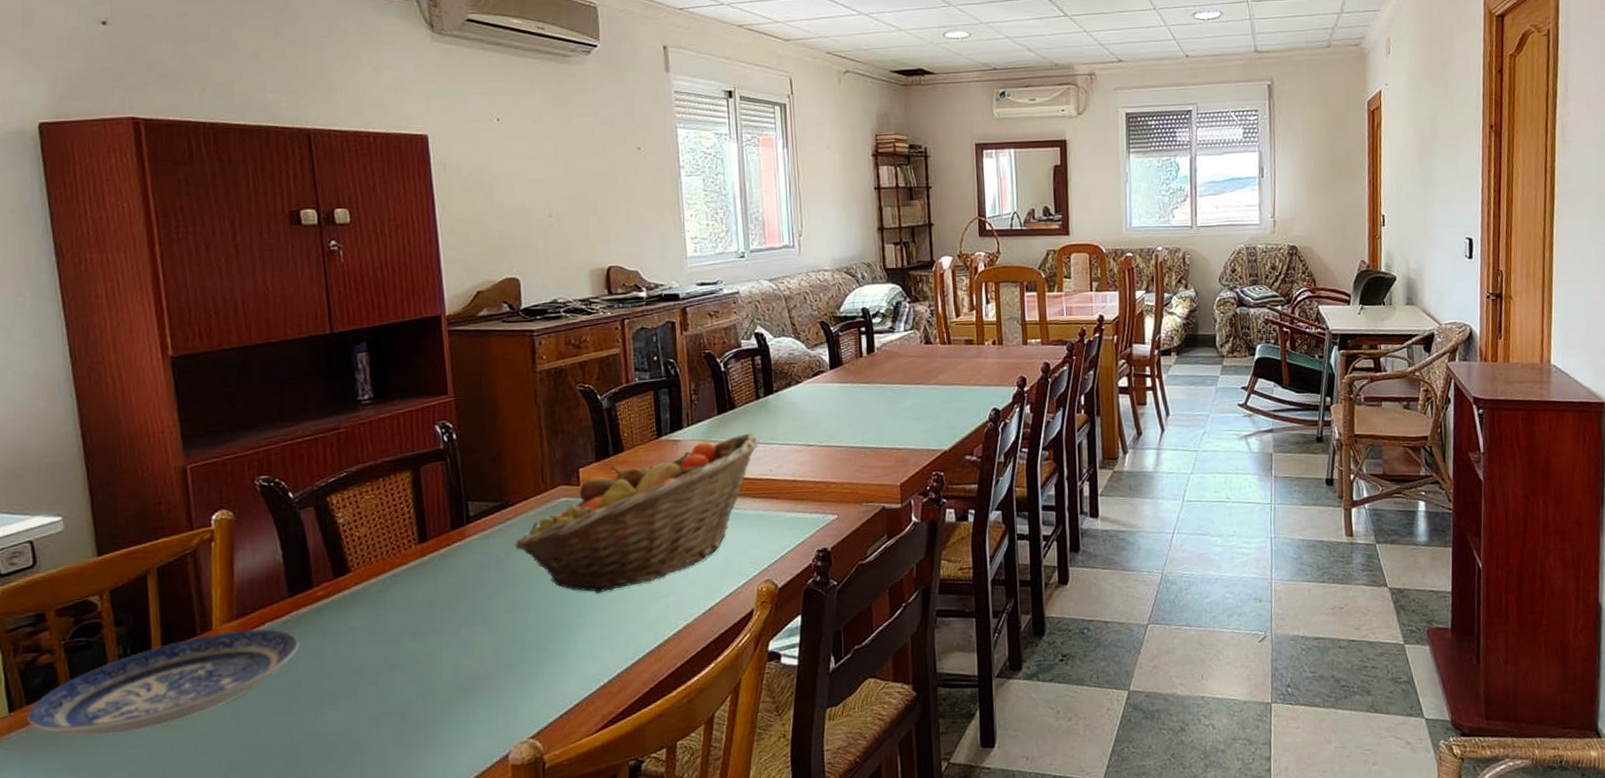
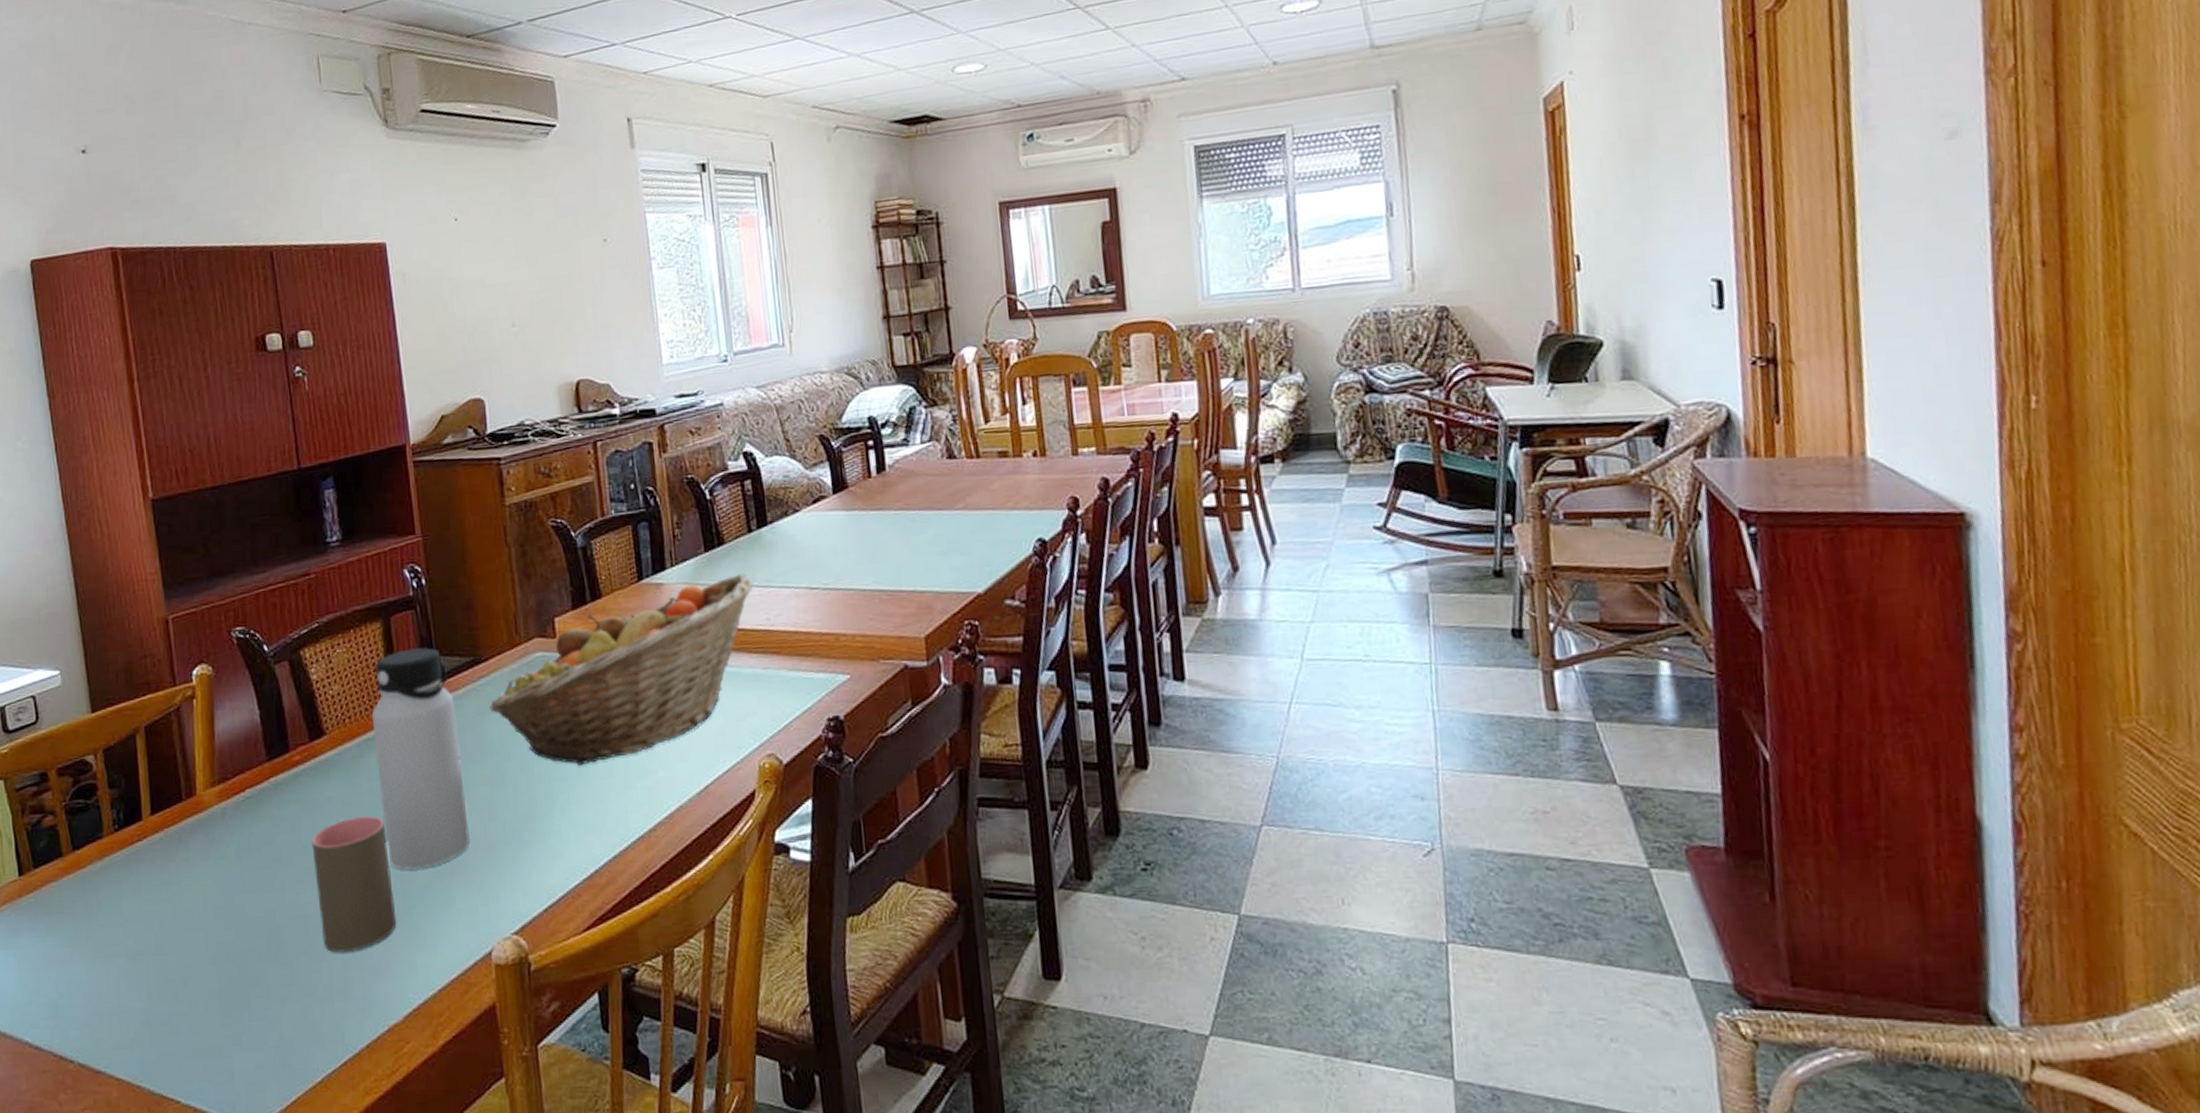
plate: present [27,629,299,736] -> none [35,796,278,905]
cup: none [333,642,417,765] -> present [311,815,397,953]
water bottle: none [398,494,492,689] -> present [371,647,471,871]

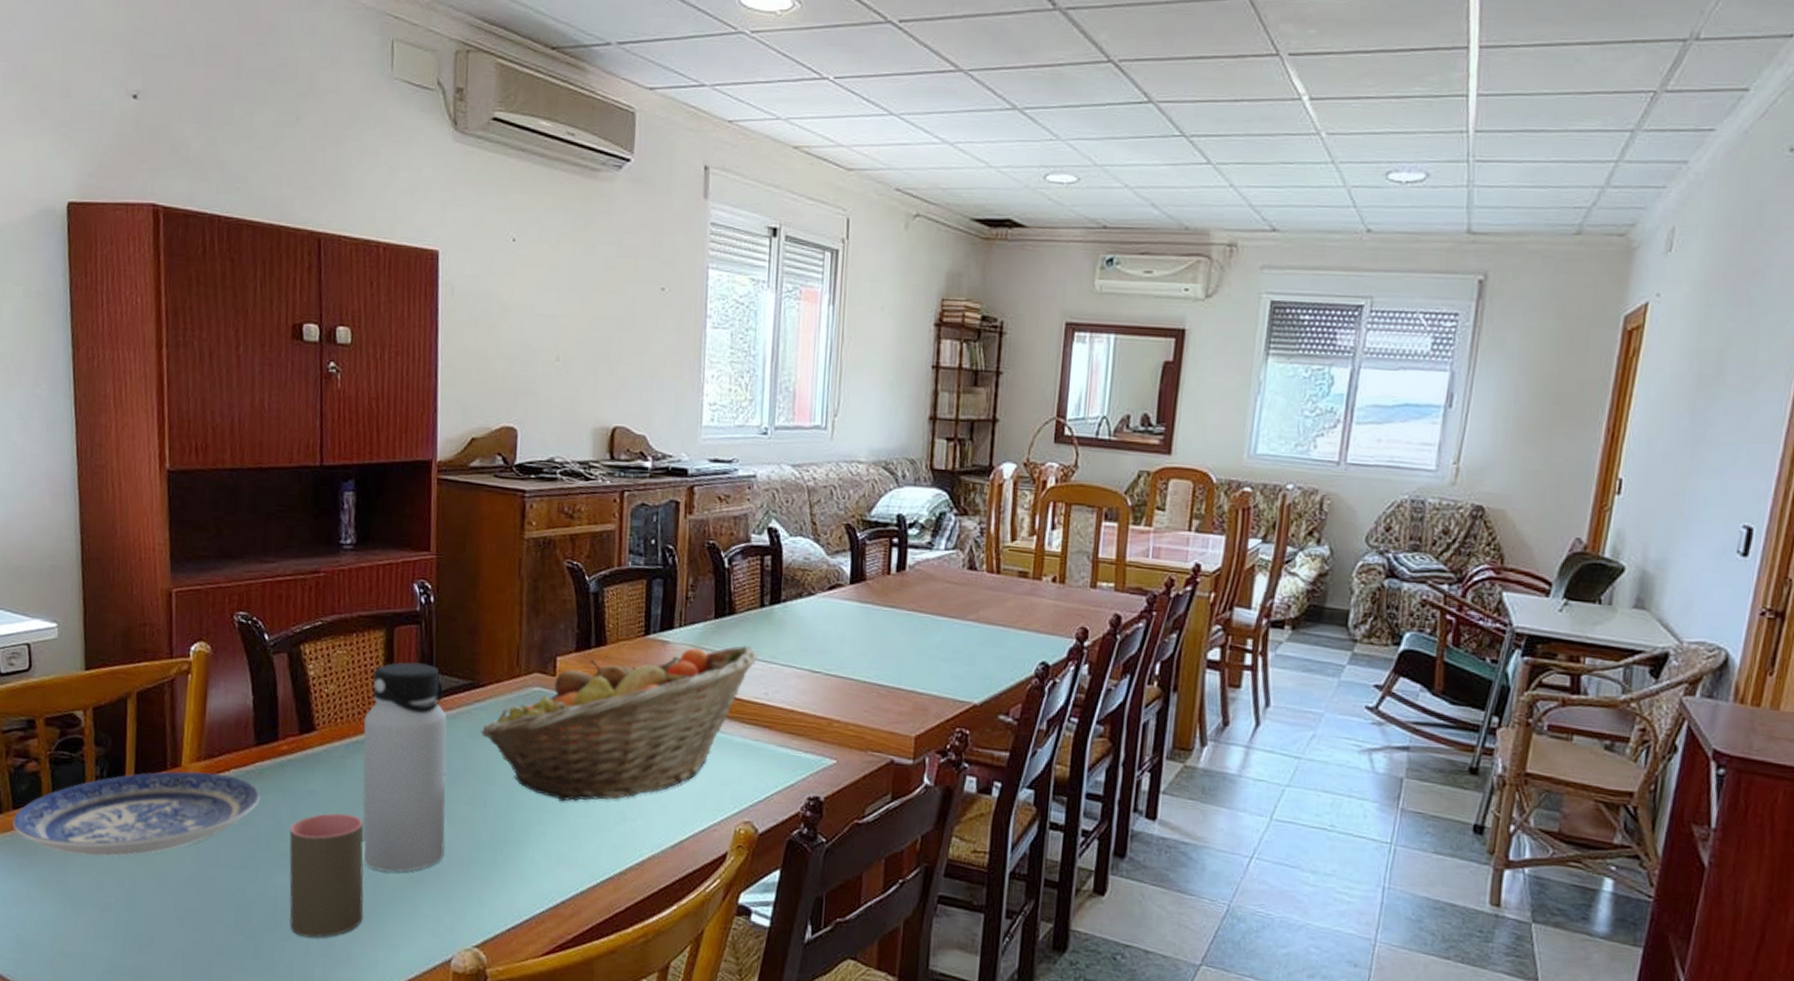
plate: none [35,796,278,905] -> present [13,771,260,857]

